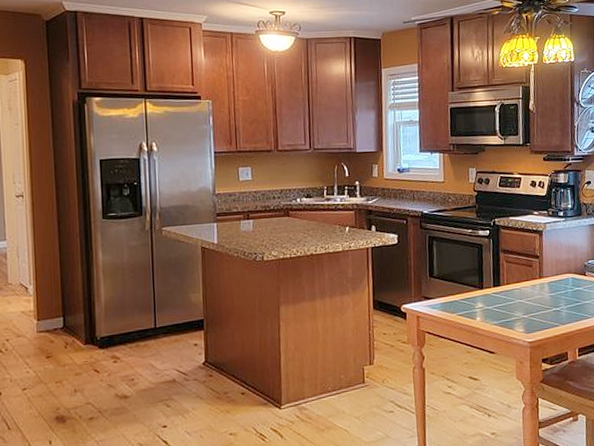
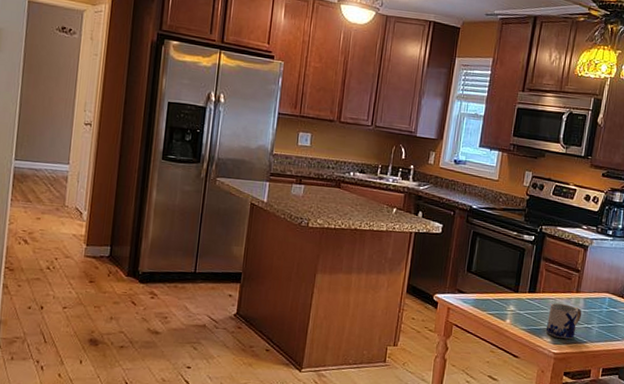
mug: none [516,292,549,327] -> present [545,303,582,340]

